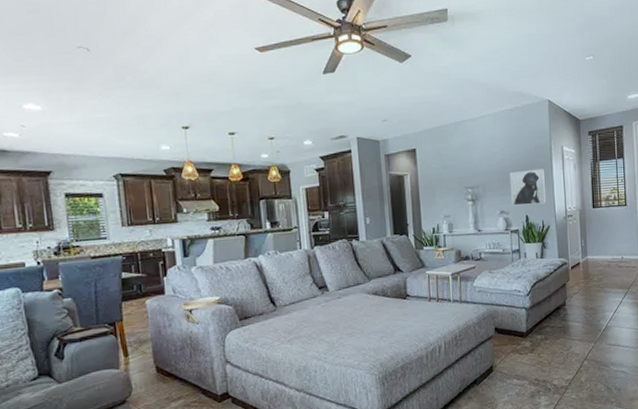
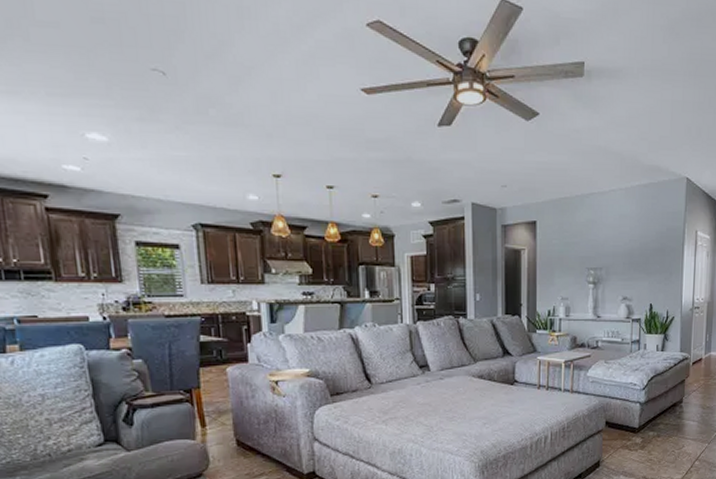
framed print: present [509,168,546,206] -> none [635,254,674,292]

